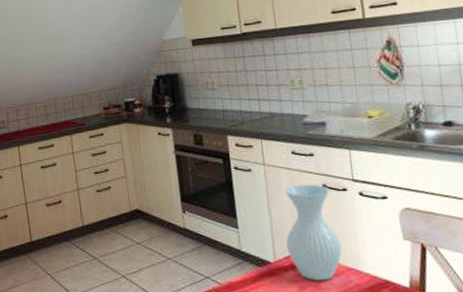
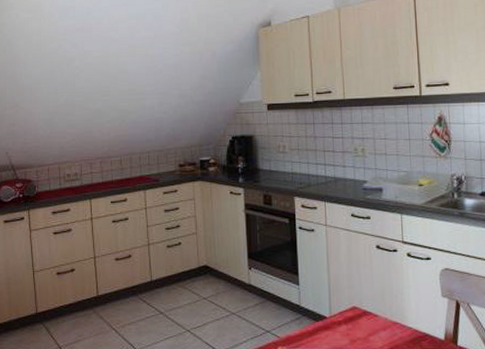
vase: present [285,184,342,281] -> none [341,245,390,334]

